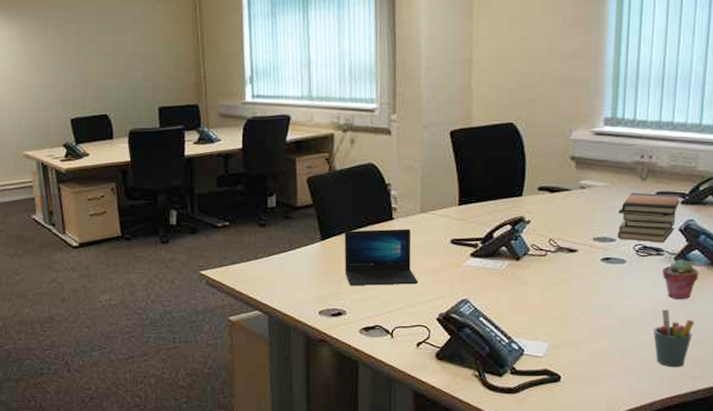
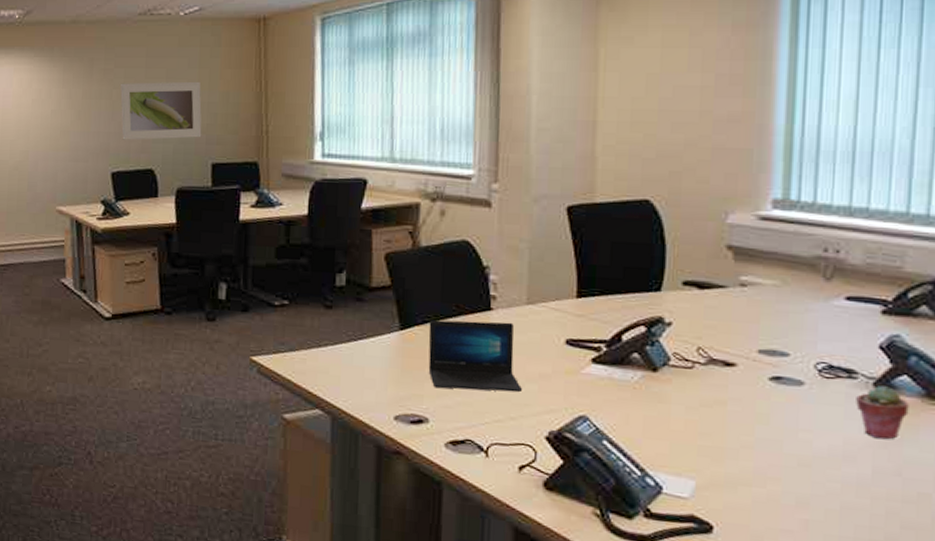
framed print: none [74,35,149,90] -> present [120,81,202,140]
book stack: present [617,192,681,243] -> none [791,294,881,363]
pen holder: present [653,309,695,368] -> none [844,450,904,530]

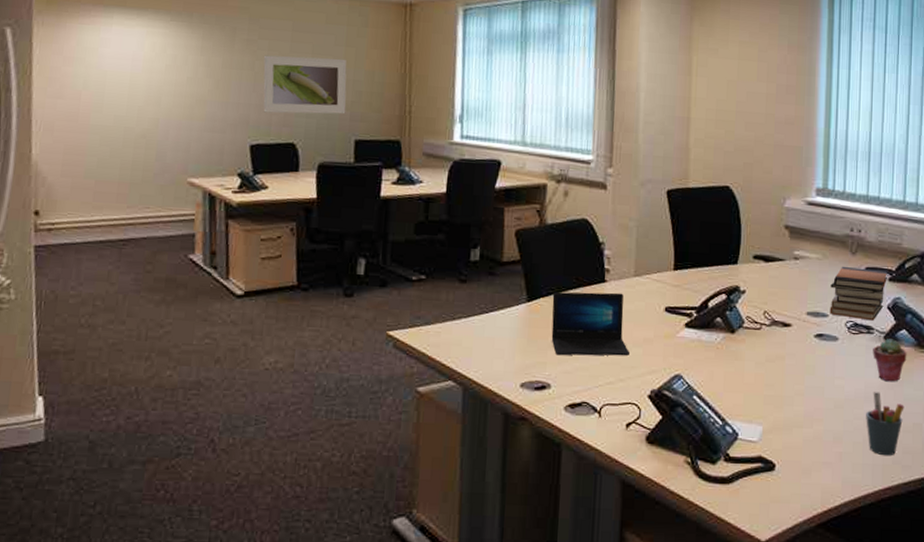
book stack: none [791,294,881,363] -> present [829,266,888,321]
pen holder: none [844,450,904,530] -> present [866,392,904,456]

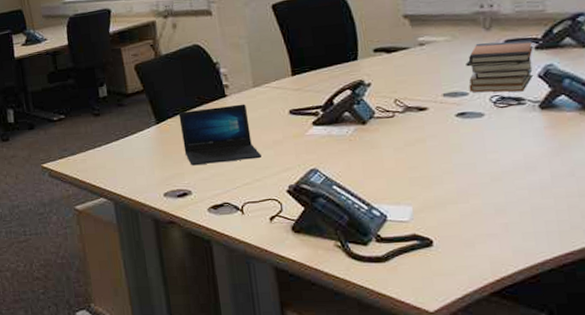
pen holder: present [866,392,904,456] -> none [530,160,577,222]
potted succulent: present [873,339,907,382] -> none [527,106,571,149]

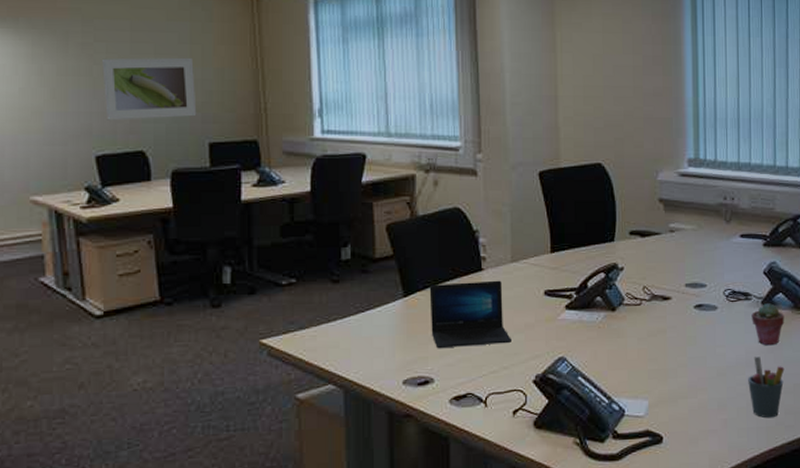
book stack: present [466,40,534,93] -> none [707,235,763,287]
potted succulent: none [527,106,571,149] -> present [751,303,785,346]
pen holder: none [530,160,577,222] -> present [748,356,785,419]

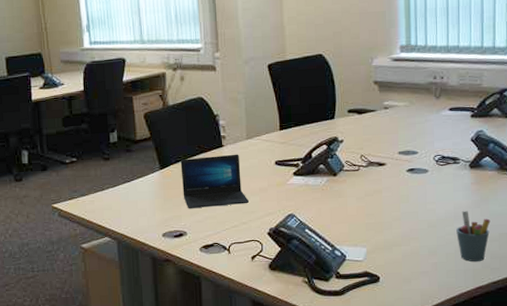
potted succulent: present [751,303,785,346] -> none [460,166,491,202]

